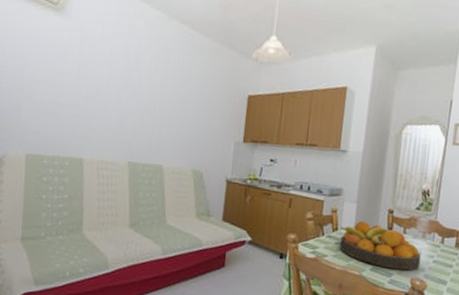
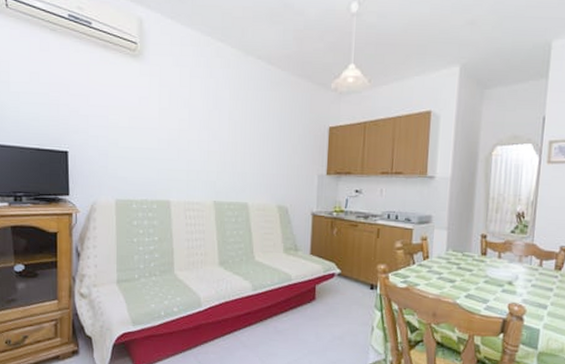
fruit bowl: present [339,221,421,271] -> none [431,248,519,296]

